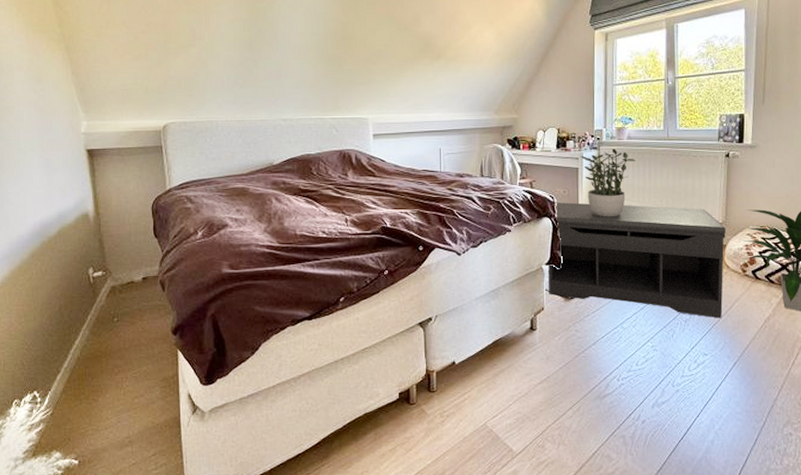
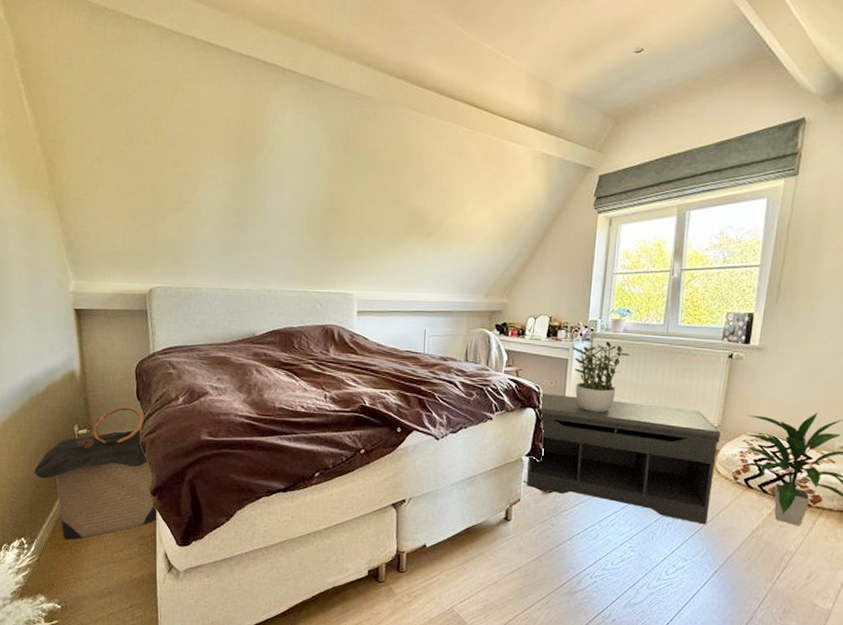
laundry hamper: none [47,245,180,389] -> present [34,406,158,540]

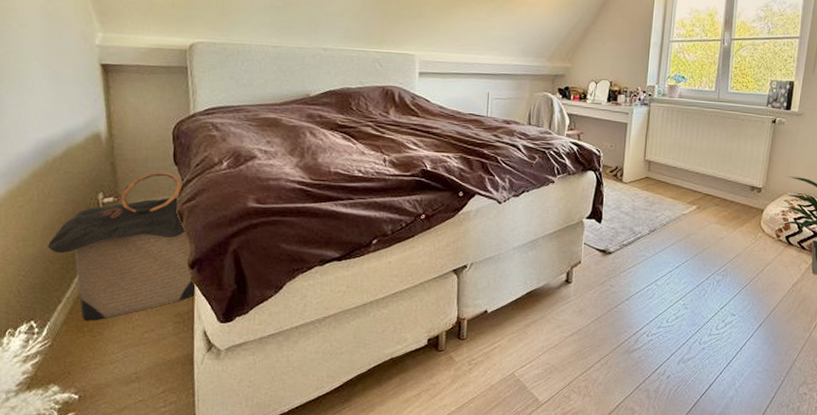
bench: present [527,393,721,525] -> none [587,157,765,281]
potted plant: present [572,341,630,413] -> none [631,106,685,175]

